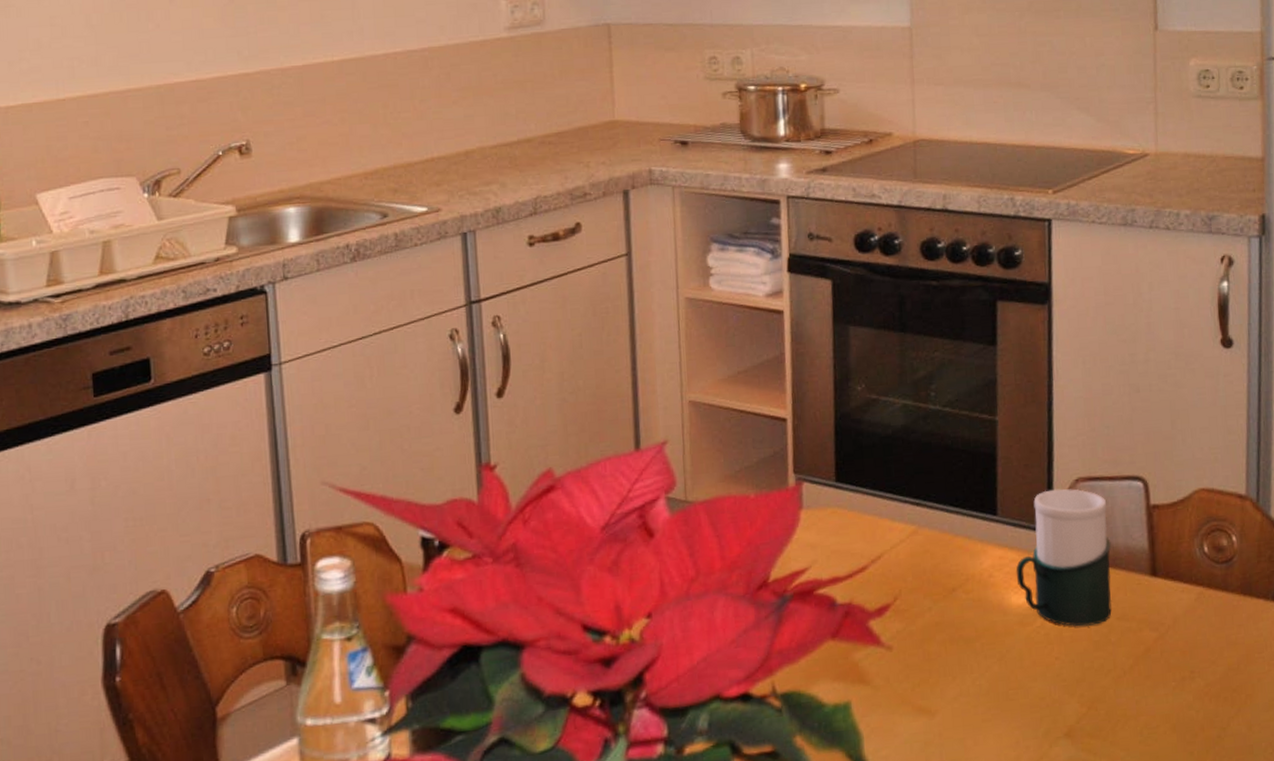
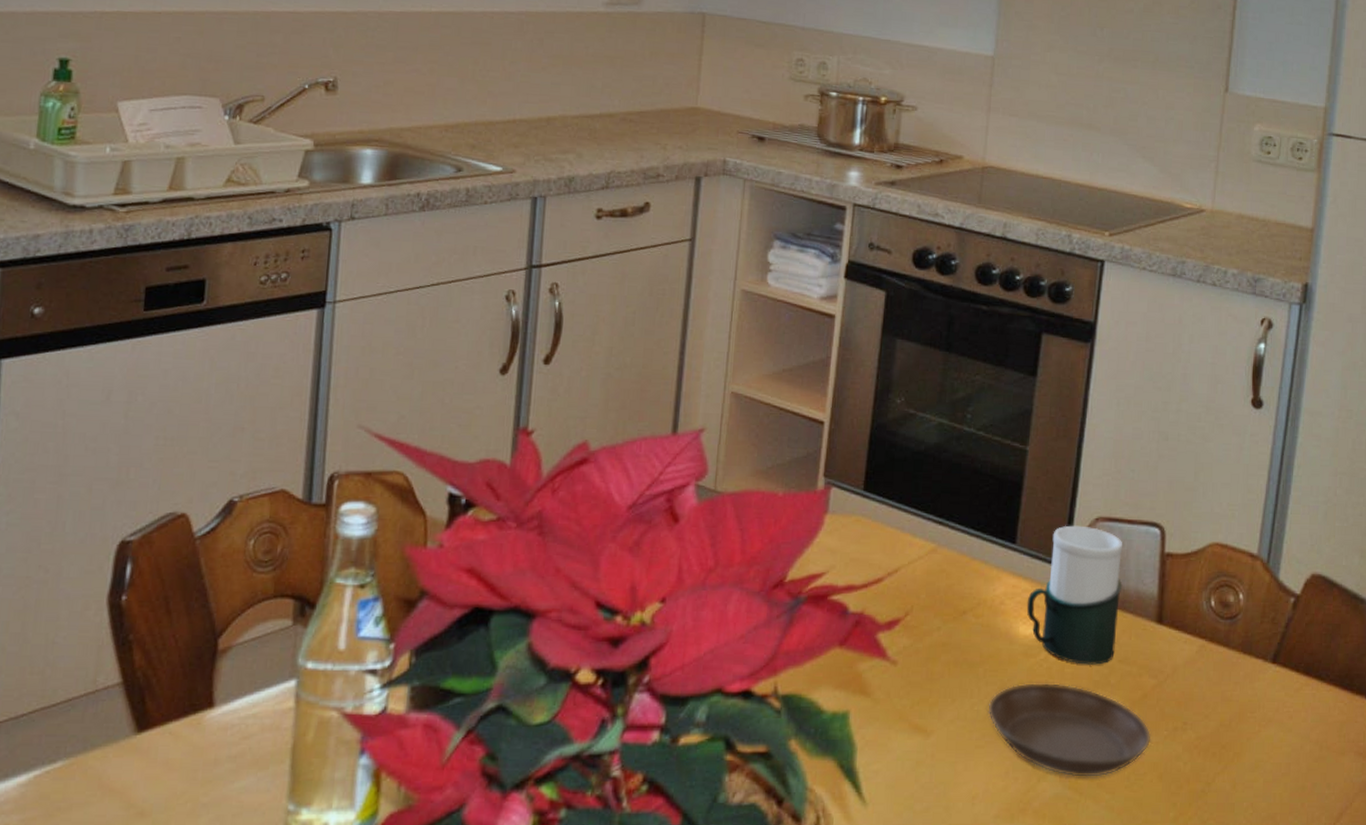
saucer: none [989,647,1160,739] -> present [987,682,1152,778]

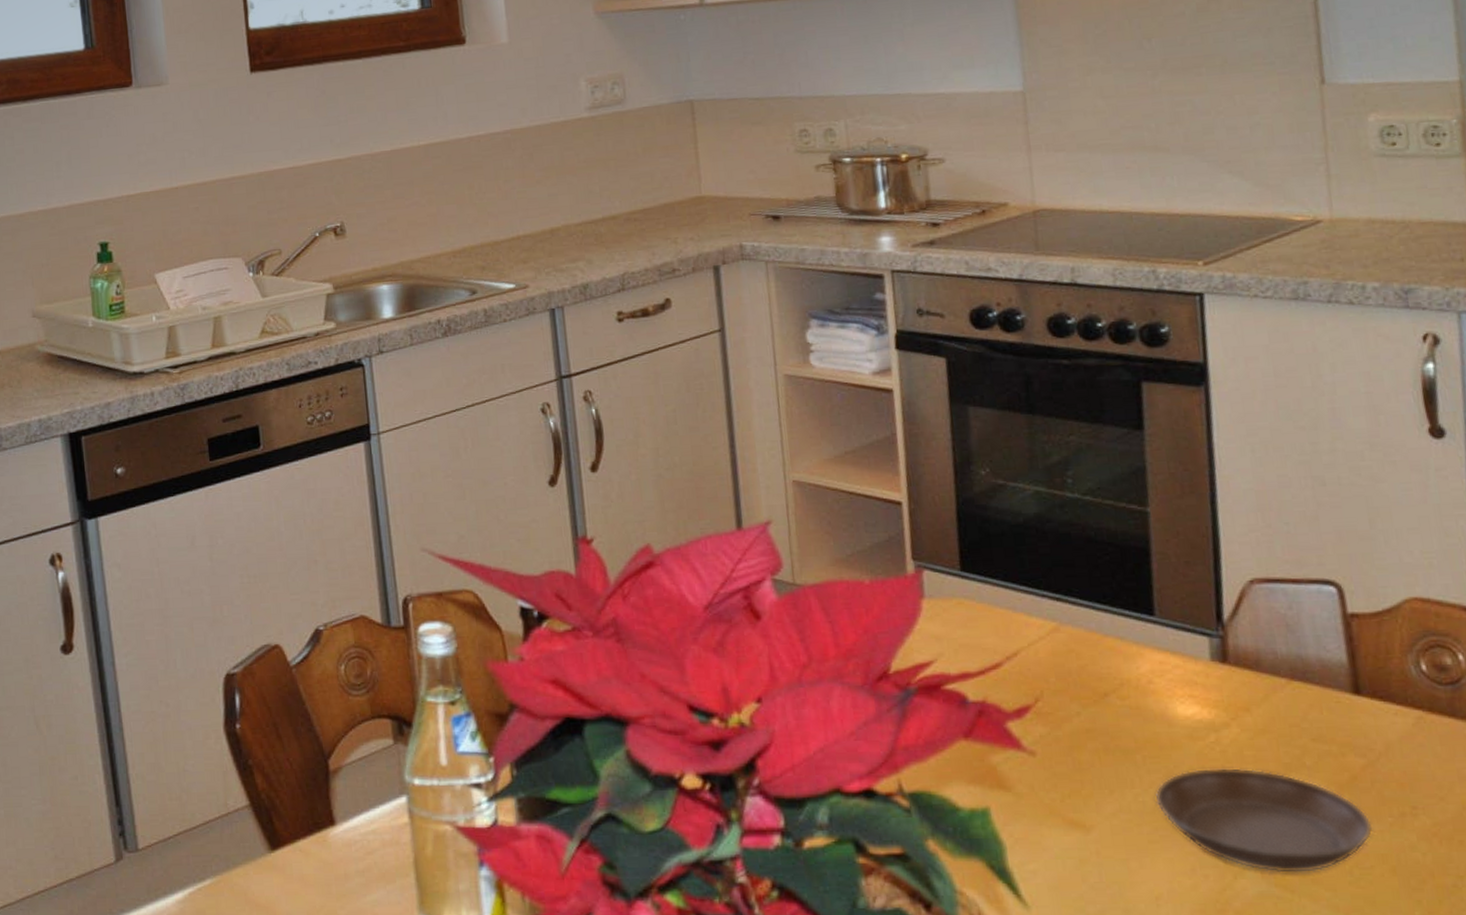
cup: present [1026,525,1123,665] -> none [1181,590,1305,746]

